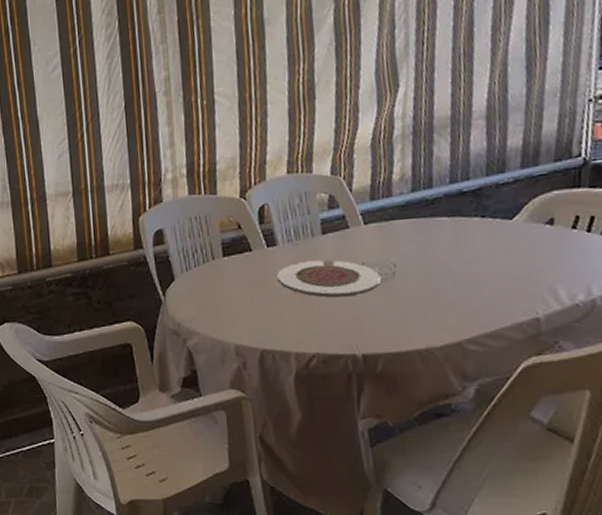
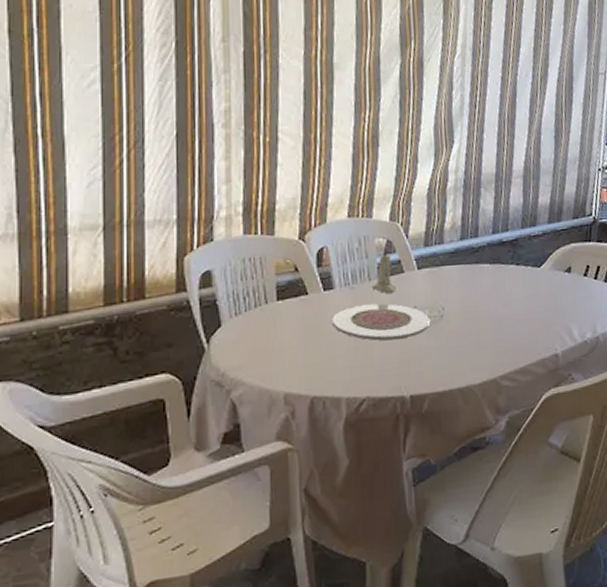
candle: none [315,201,341,249] -> present [371,246,396,293]

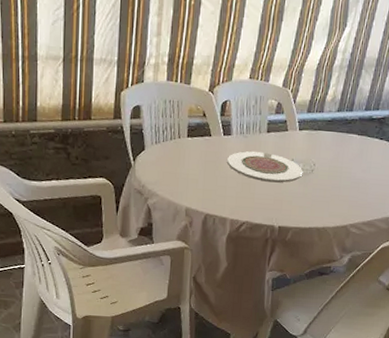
candle: present [371,246,396,293] -> none [261,107,280,145]

